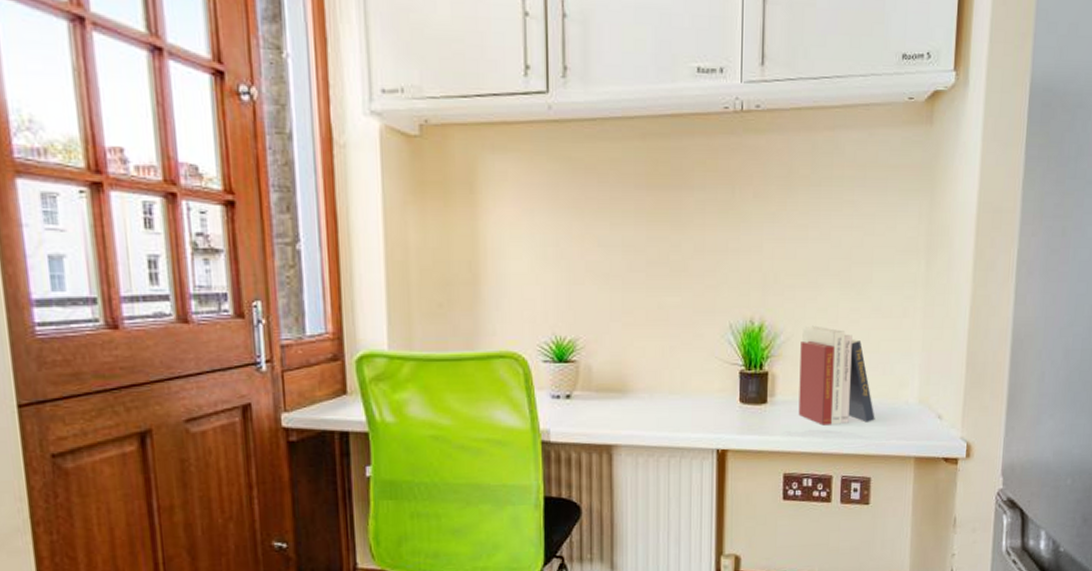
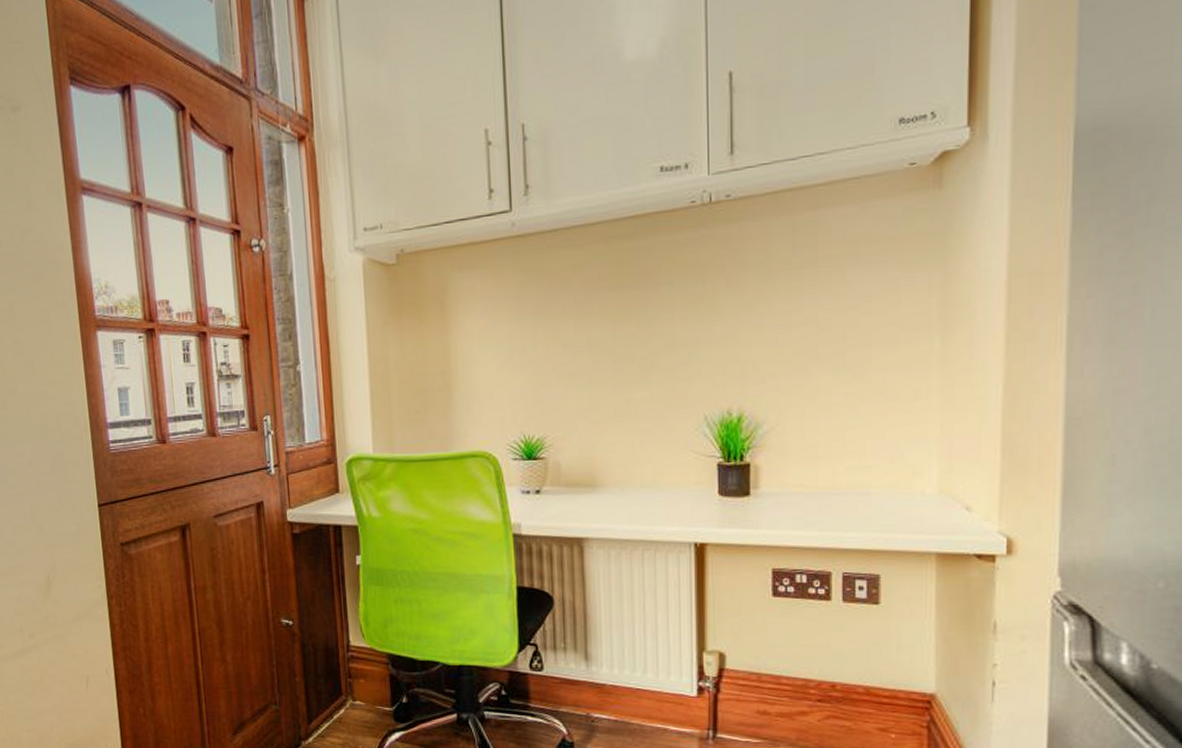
books: present [798,325,875,426] -> none [787,413,883,519]

